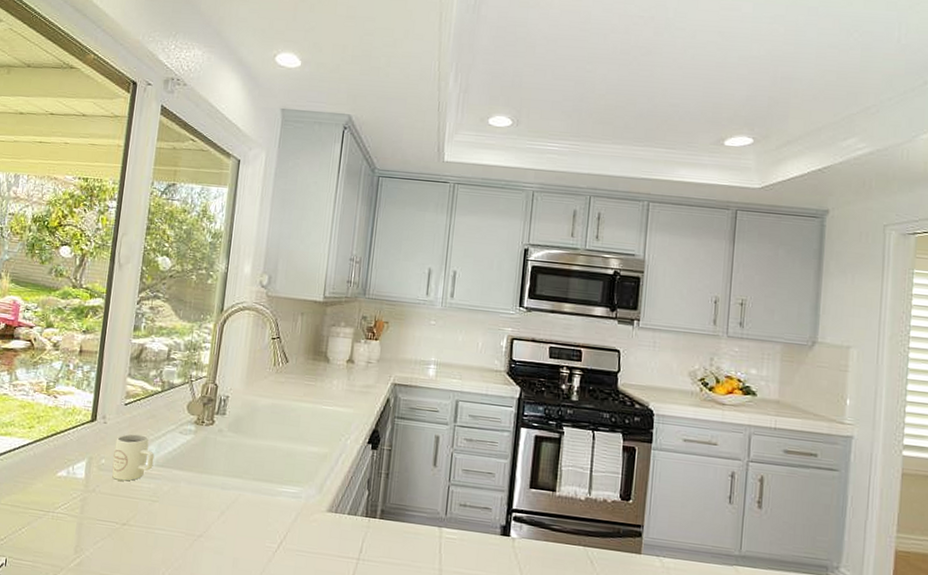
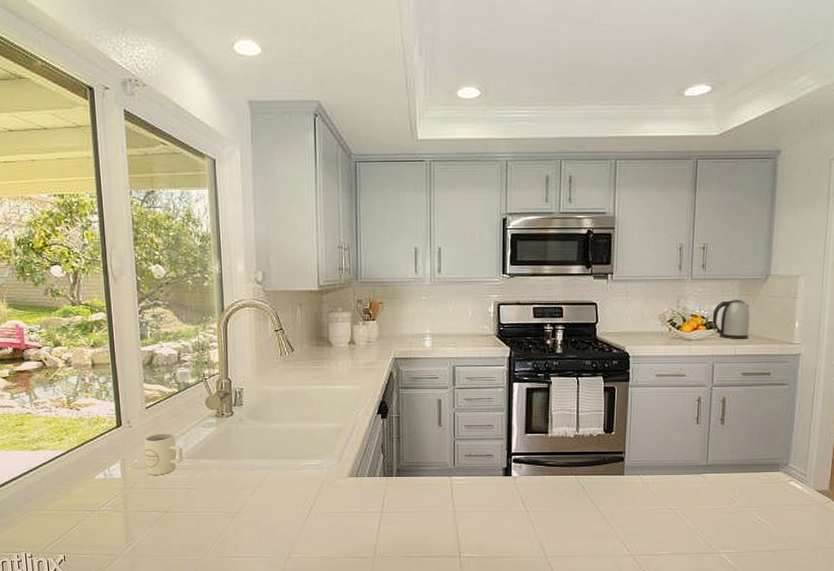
kettle: none [749,364,794,411] -> present [712,299,750,339]

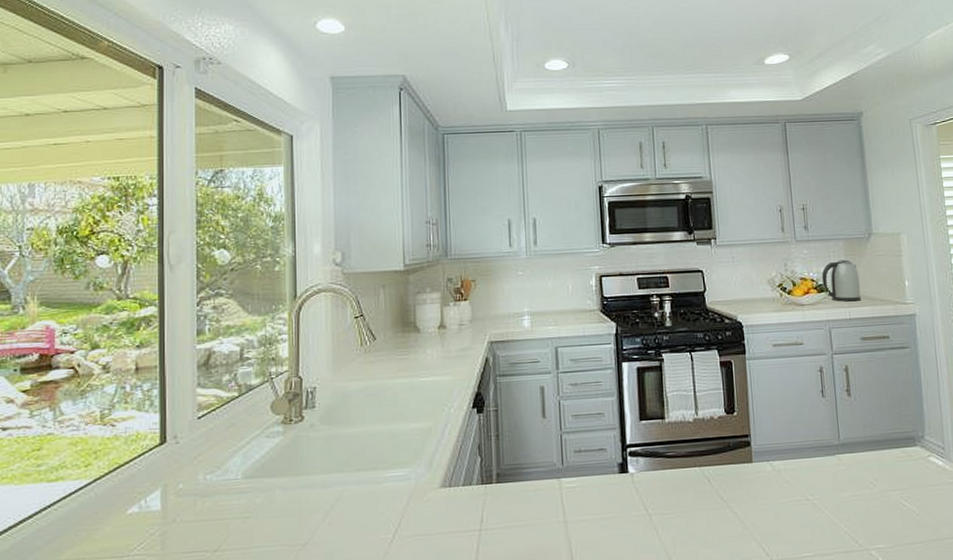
mug: present [144,432,184,475] -> none [191,446,241,504]

